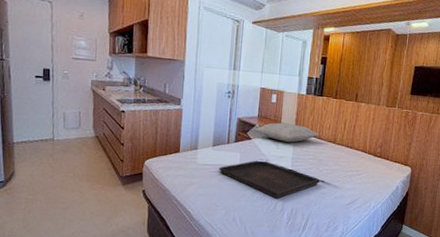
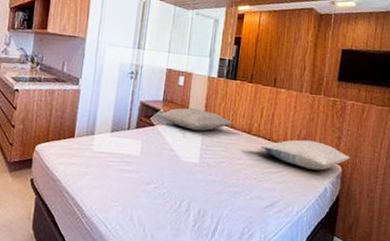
serving tray: present [219,159,319,199] -> none [117,149,232,196]
pillow: none [344,146,419,172] -> present [261,139,350,171]

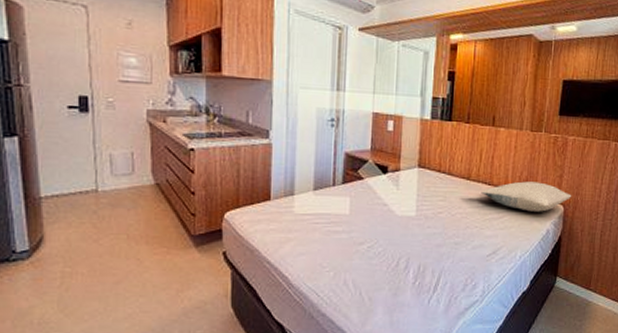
pillow: present [157,108,232,131] -> none [366,156,449,181]

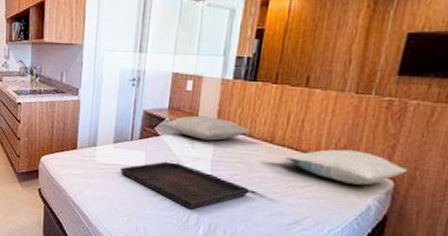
serving tray: none [323,204,452,253] -> present [120,160,249,210]
pillow: none [366,156,449,181] -> present [162,115,250,141]

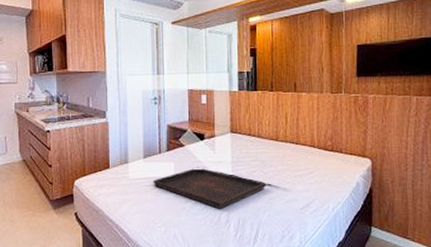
pillow: present [162,115,250,141] -> none [185,124,259,145]
pillow: present [285,149,408,185] -> none [289,138,378,166]

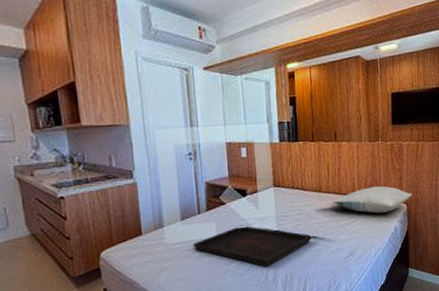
pillow: none [289,138,378,166] -> present [332,186,413,214]

